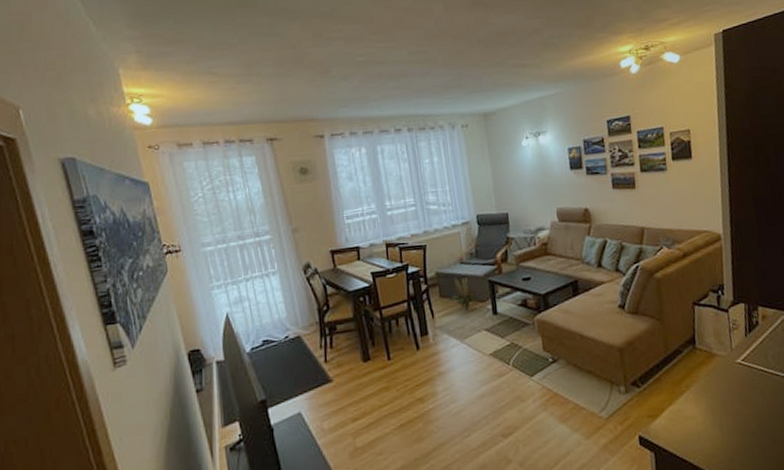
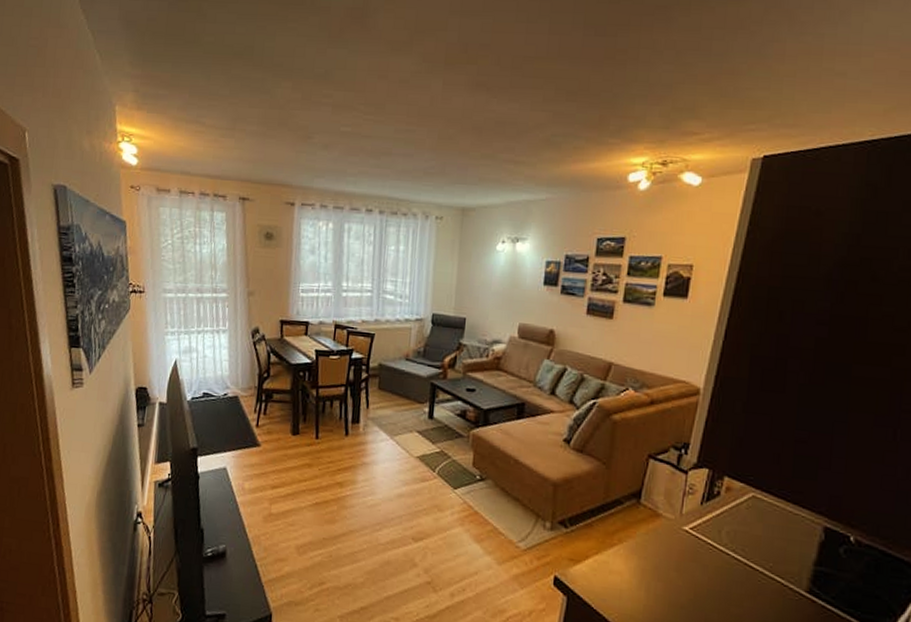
decorative plant: present [449,275,479,311] -> none [387,372,416,409]

